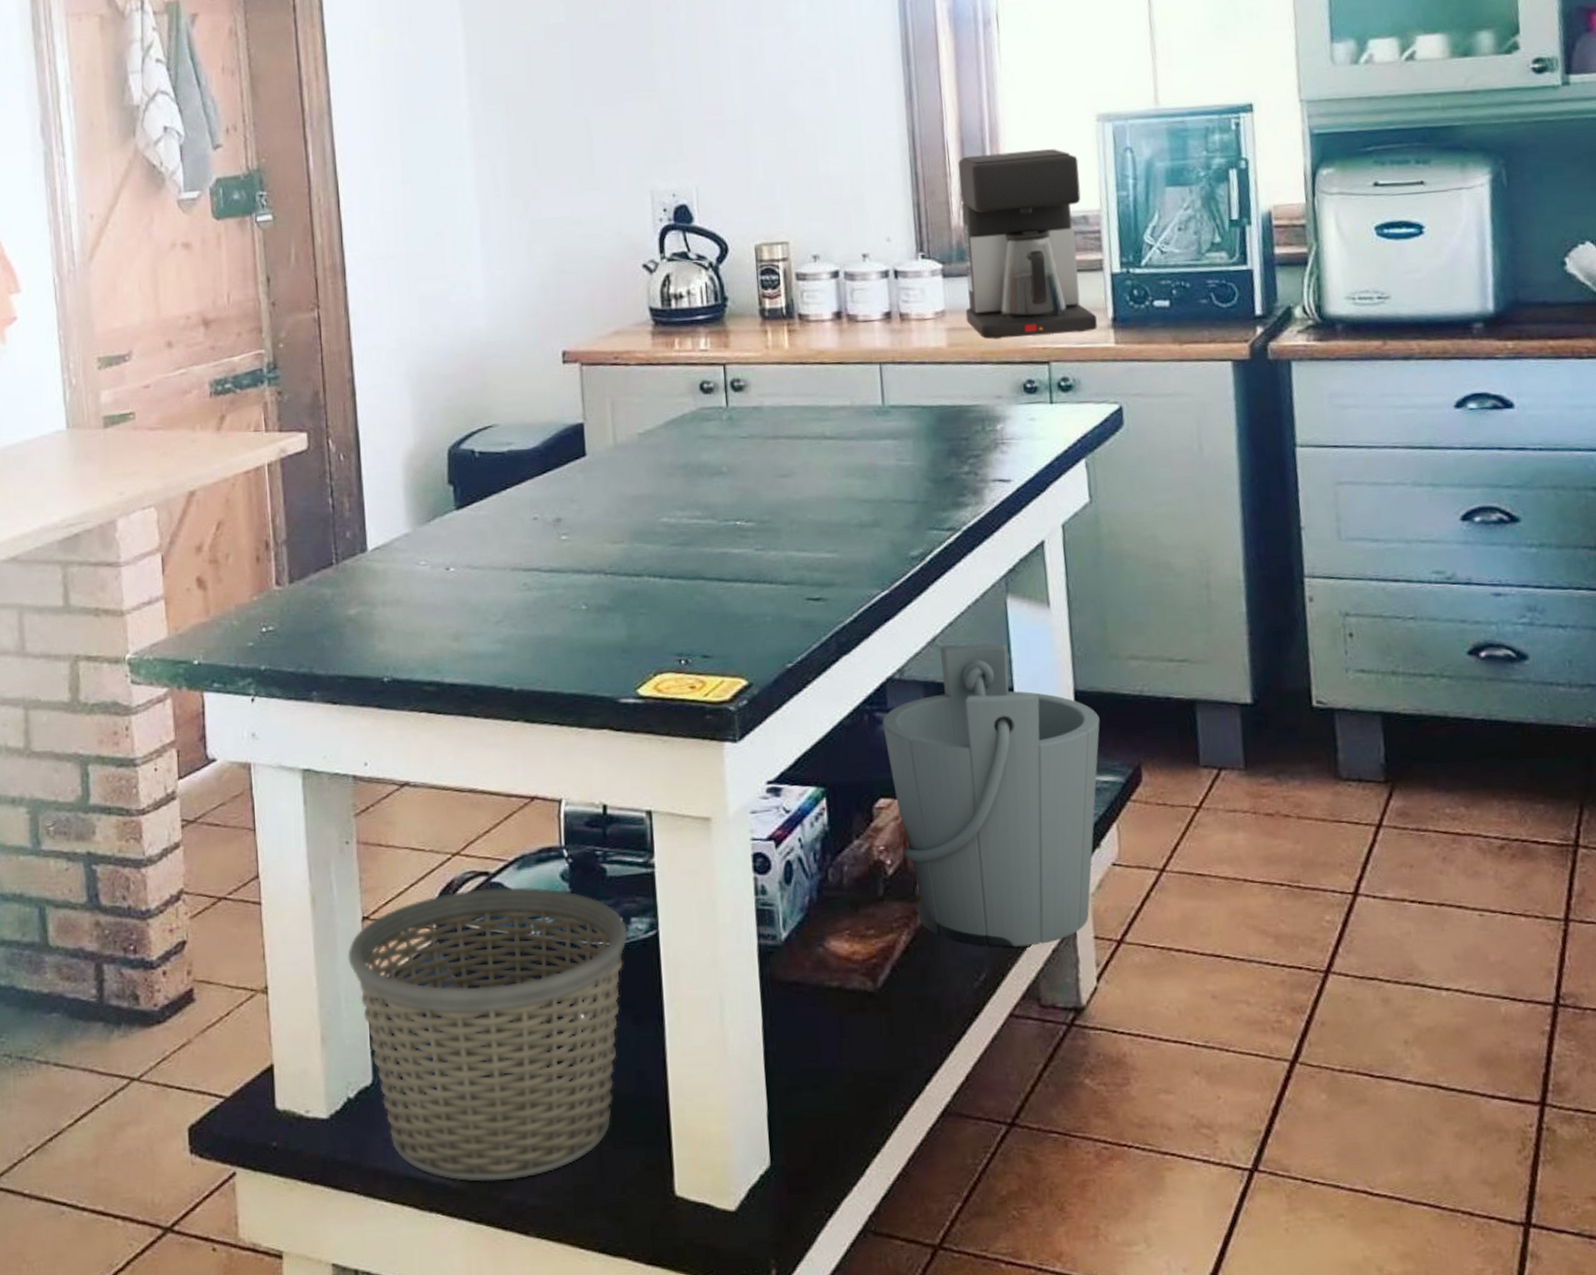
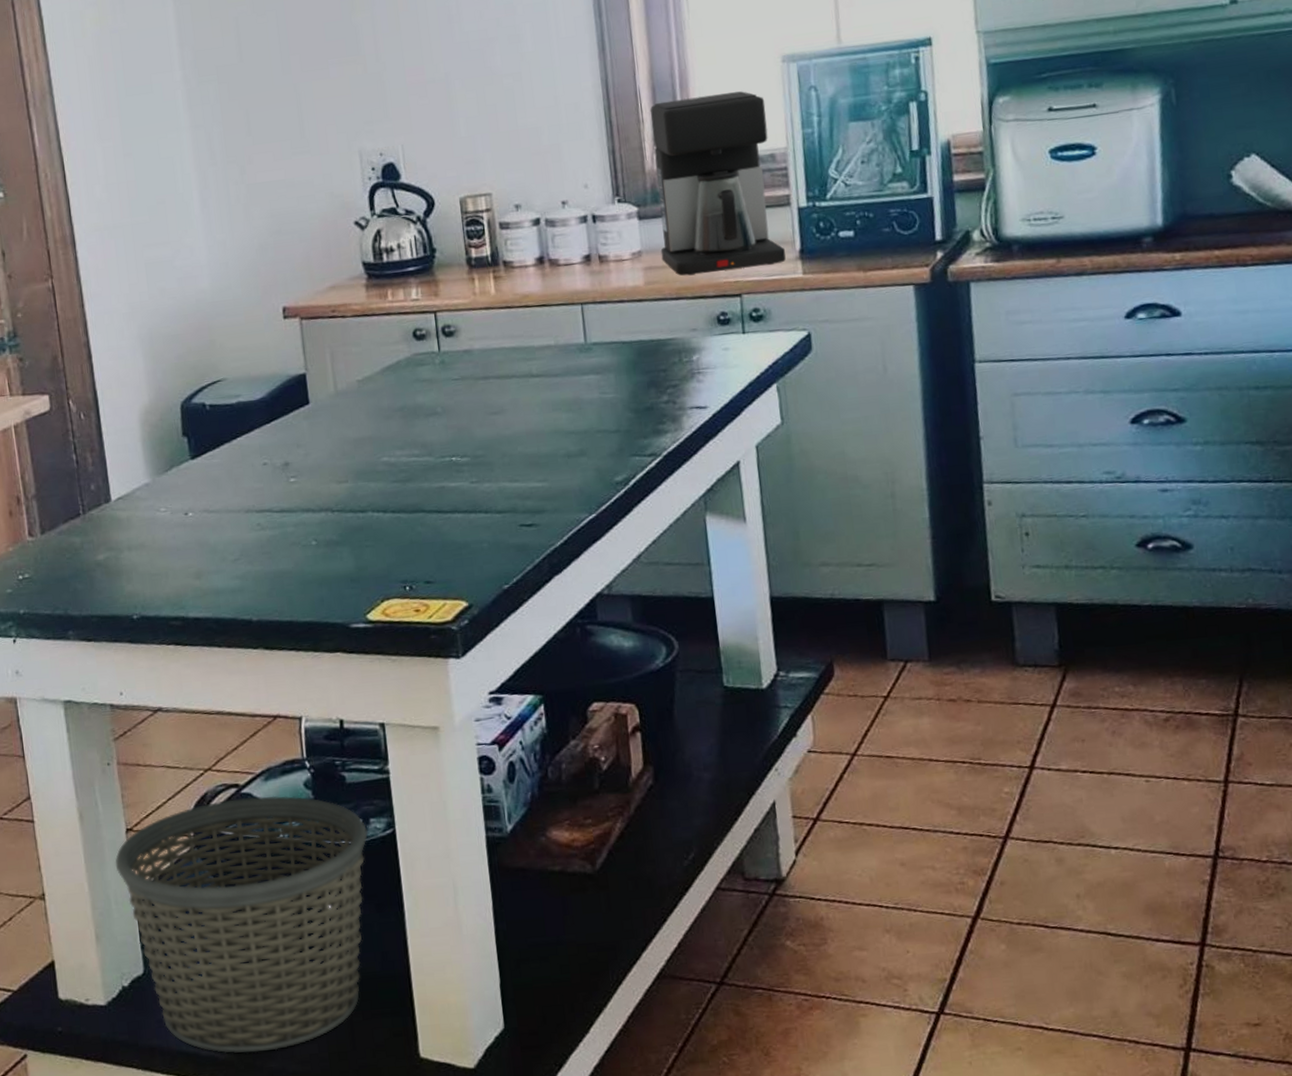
bucket: present [882,643,1100,948] -> none [593,557,795,830]

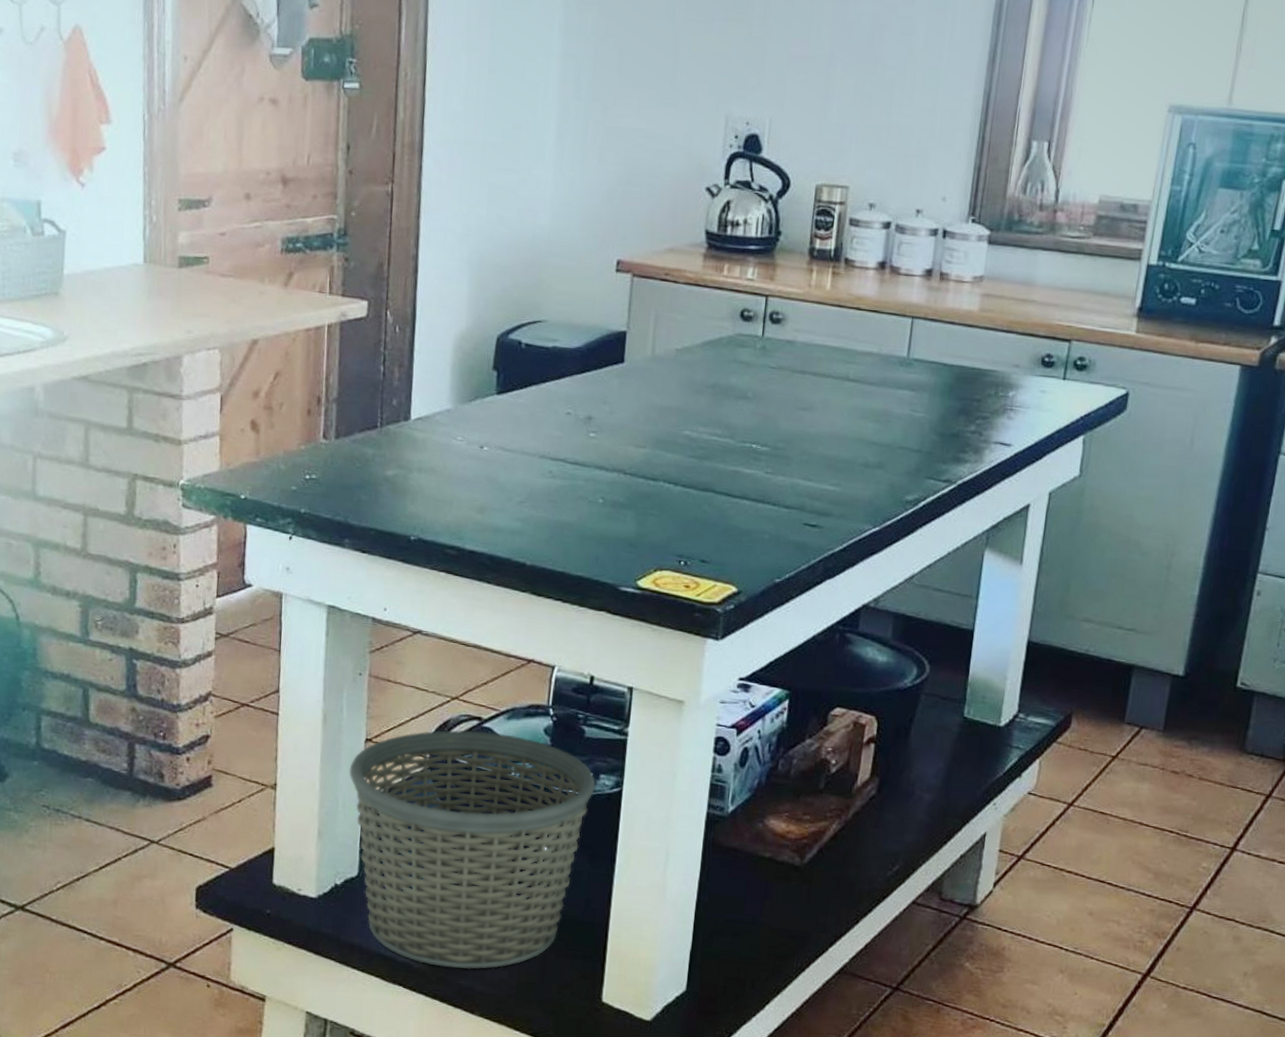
coffee maker: present [650,91,786,277] -> none [1001,127,1142,318]

